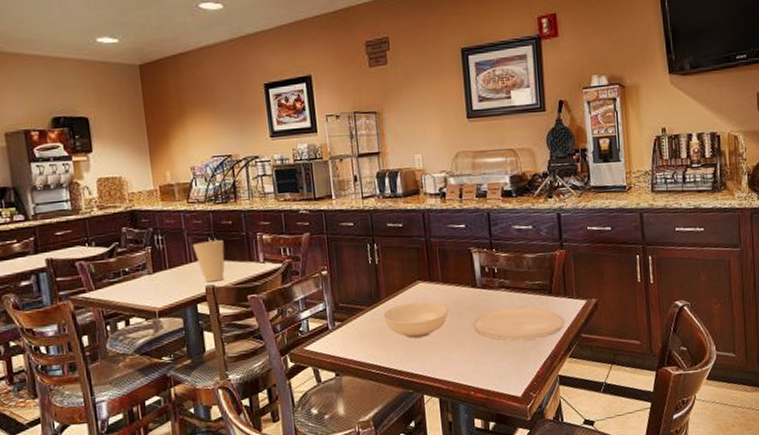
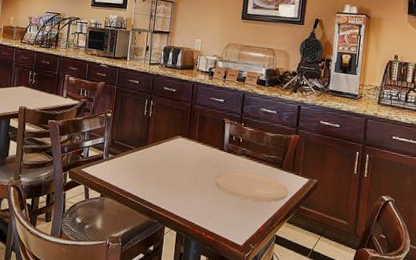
cup: present [192,240,225,282] -> none [17,73,40,105]
bowl: present [383,301,449,338] -> none [146,151,198,181]

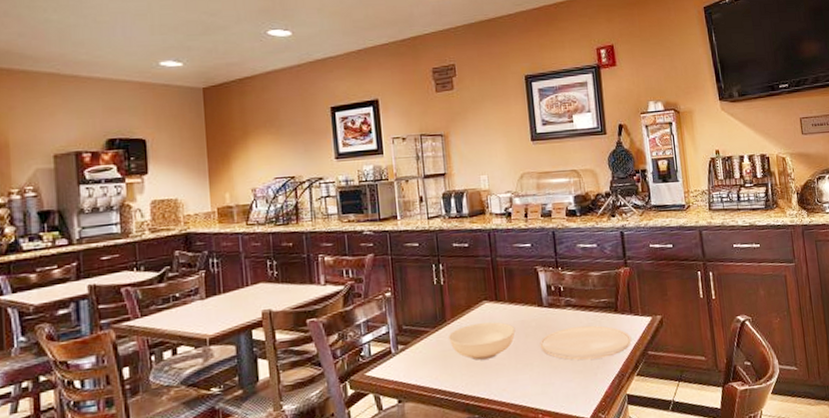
bowl: none [146,151,198,181] -> present [448,322,516,360]

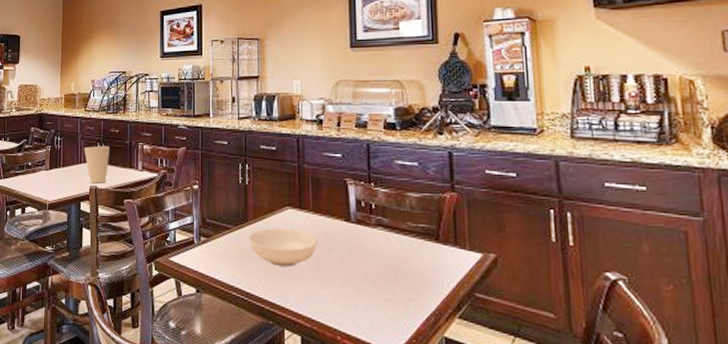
cup: none [249,263,284,307] -> present [83,146,110,183]
plate: present [539,325,632,360] -> none [344,249,455,290]

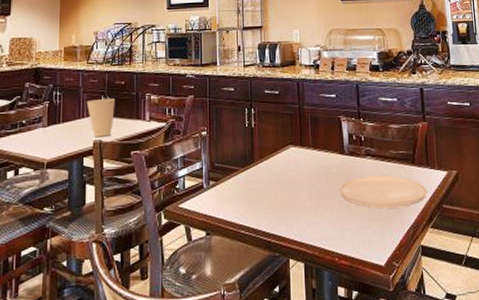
bowl: present [248,228,318,267] -> none [255,165,318,201]
plate: none [344,249,455,290] -> present [339,175,428,209]

